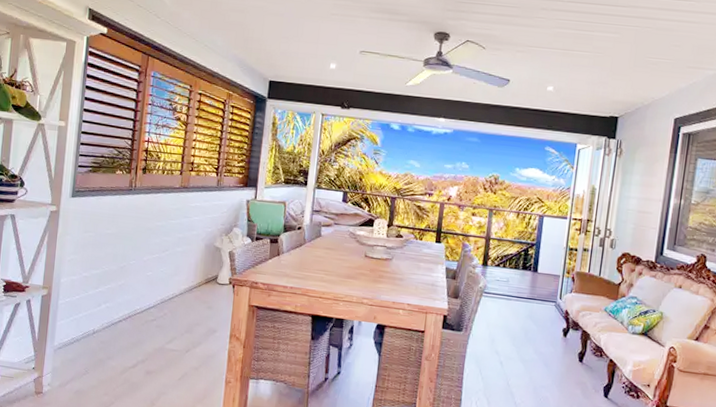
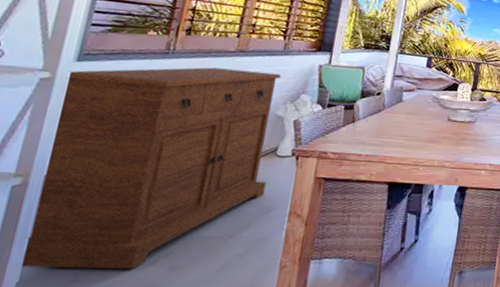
sideboard: none [54,202,217,369] -> present [22,67,282,268]

